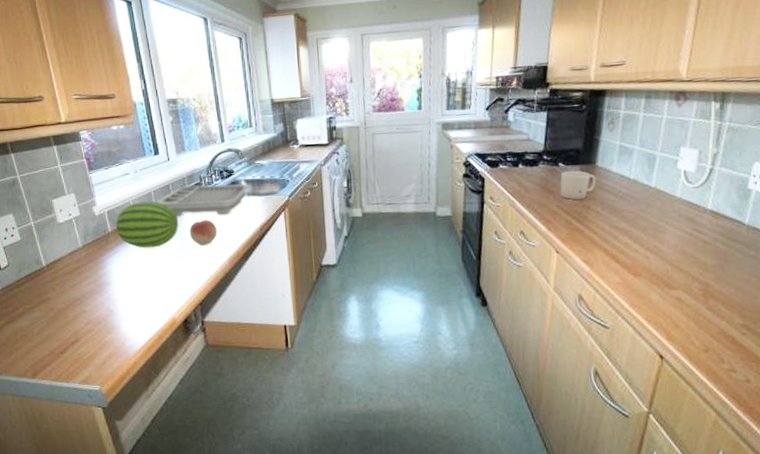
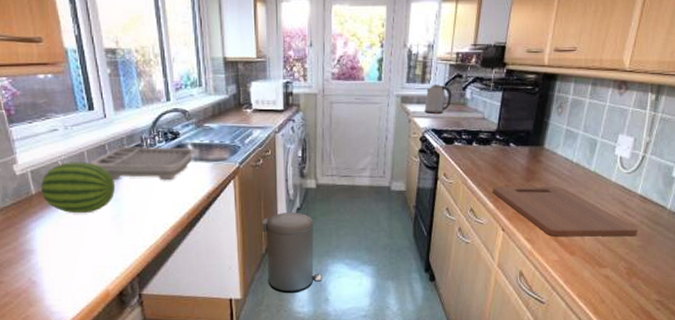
fruit: present [190,220,218,245] -> none [128,185,160,212]
pedal bin: none [312,240,372,320] -> present [262,212,322,294]
kettle: none [466,109,494,139] -> present [424,84,451,115]
cutting board: none [543,204,712,257] -> present [492,185,638,237]
mug: present [560,170,597,200] -> none [509,151,543,180]

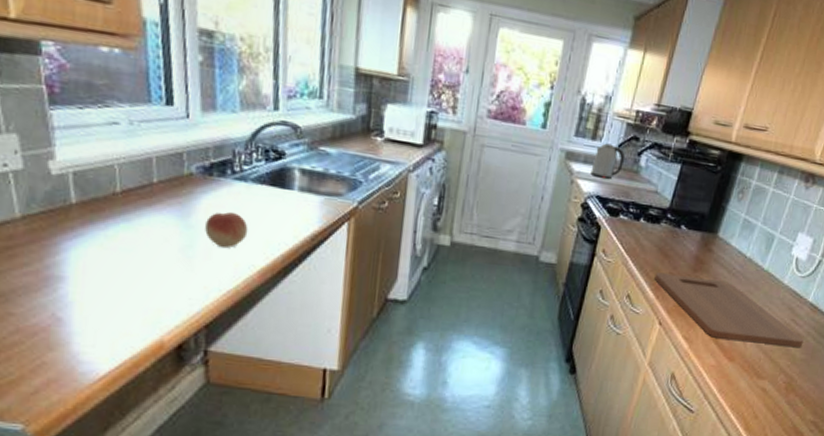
fruit: present [41,162,116,213] -> none [85,168,191,238]
dish rack: present [91,146,196,181] -> none [160,159,304,211]
fruit: none [128,185,160,212] -> present [205,212,248,248]
pedal bin: present [262,212,322,294] -> none [374,270,443,371]

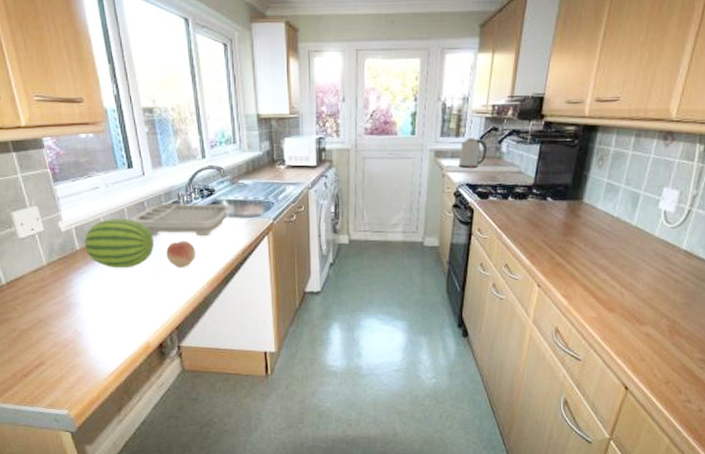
fruit: none [85,168,191,238] -> present [84,218,155,268]
dish rack: none [160,159,304,211] -> present [131,203,231,237]
cutting board: present [654,272,804,348] -> none [528,241,682,294]

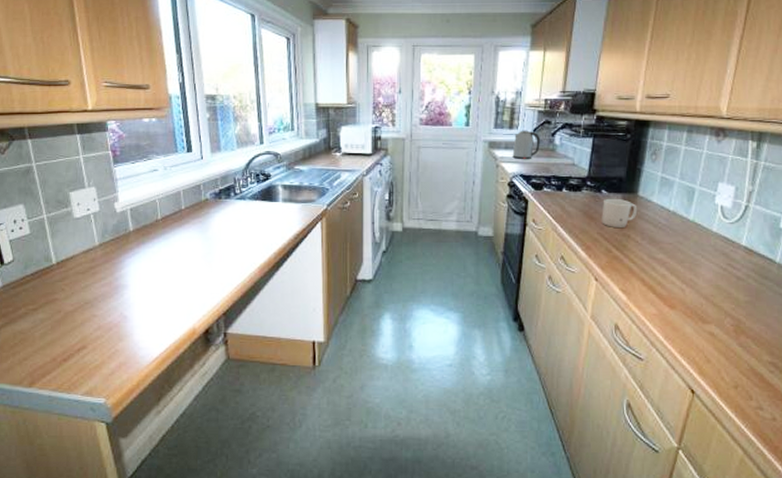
fruit: present [84,218,155,268] -> none [138,201,208,250]
dish rack: present [131,203,231,237] -> none [186,187,285,221]
fruit: present [166,241,196,267] -> none [219,225,249,251]
mug: none [546,205,582,235] -> present [601,198,638,227]

